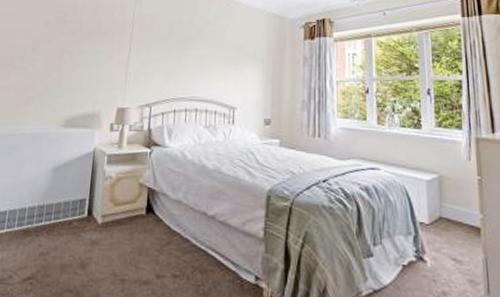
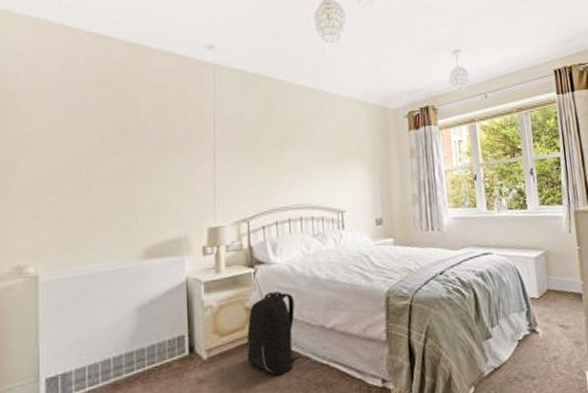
backpack: none [134,173,182,252] -> present [246,291,301,375]

